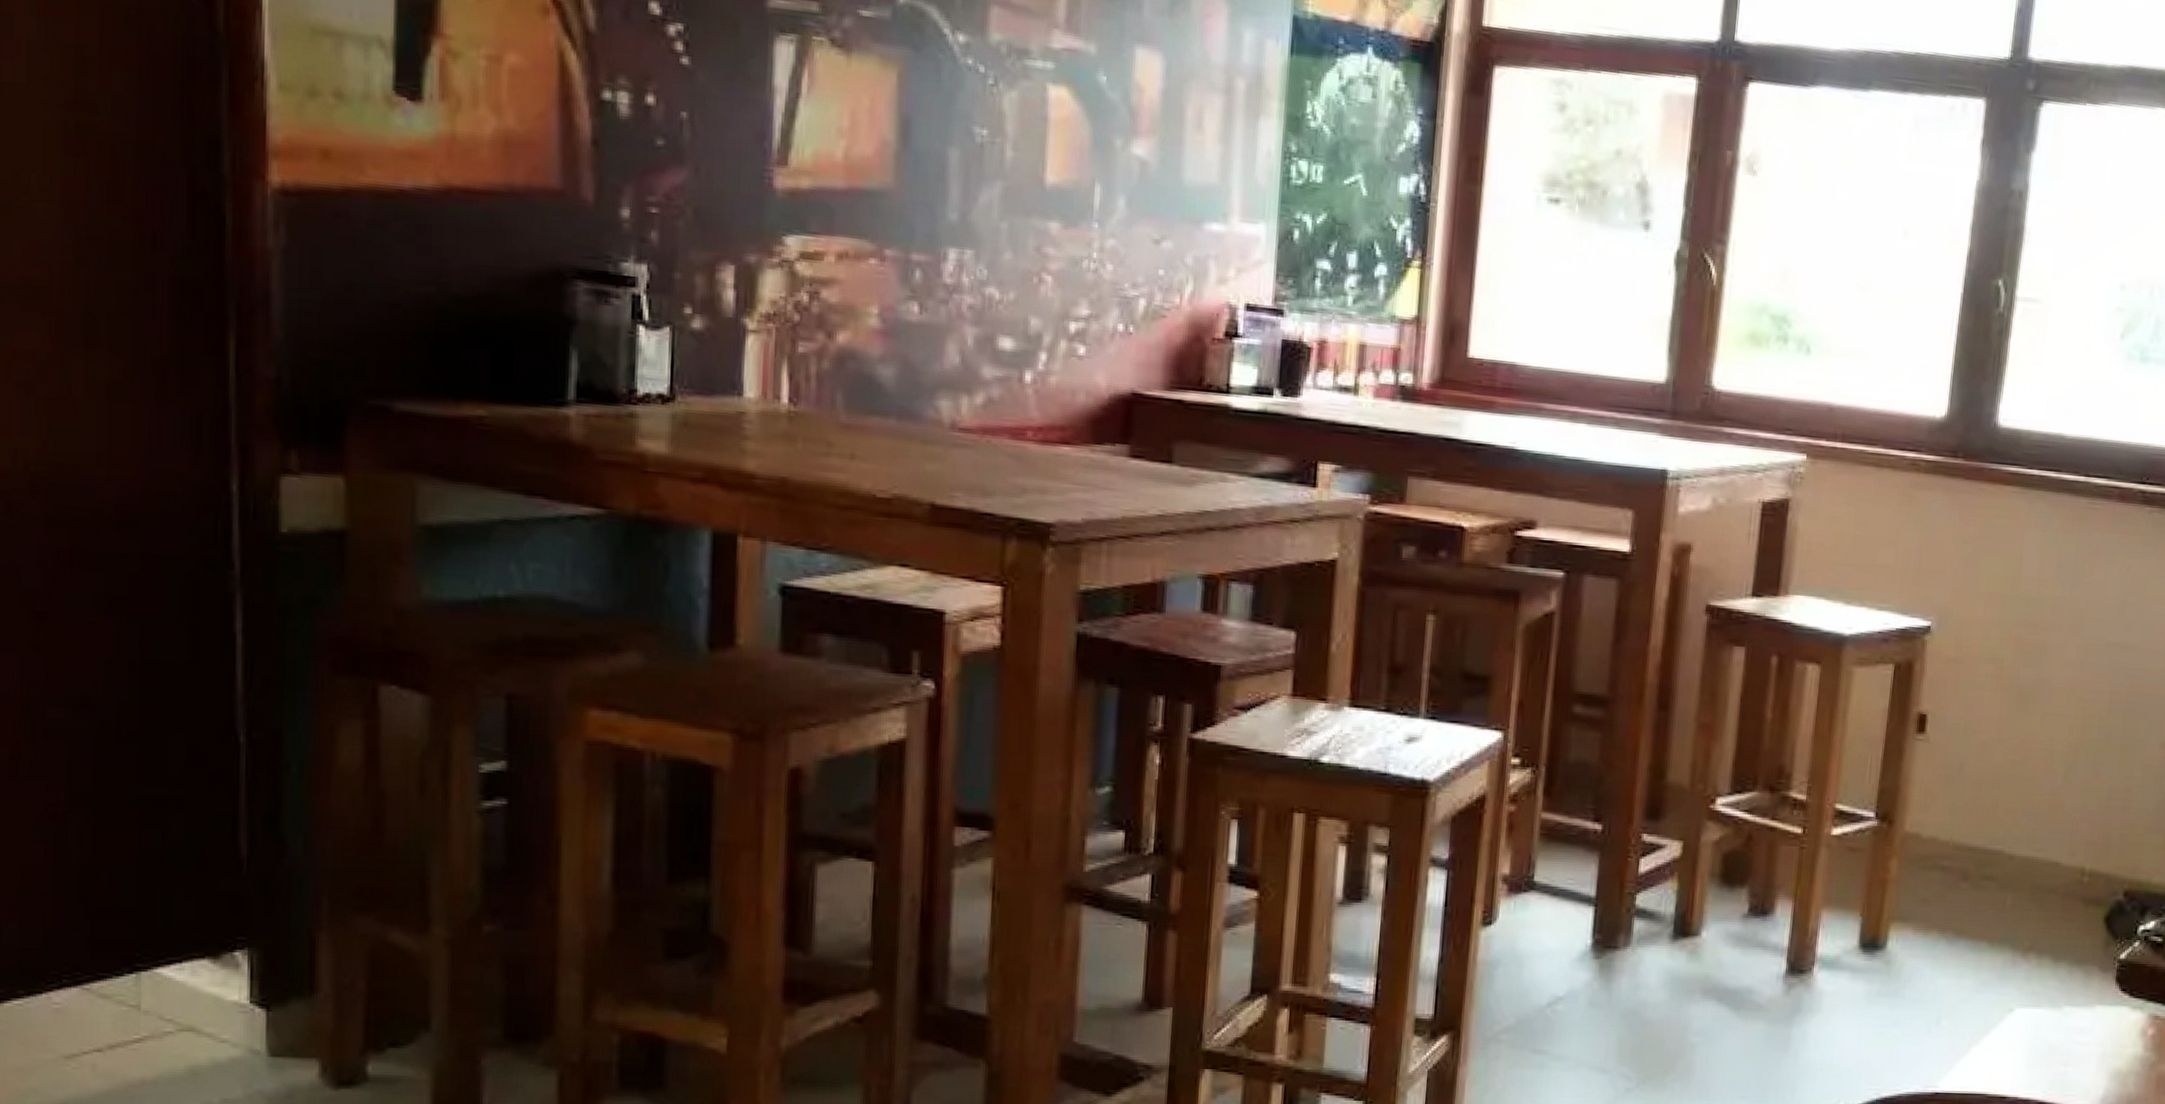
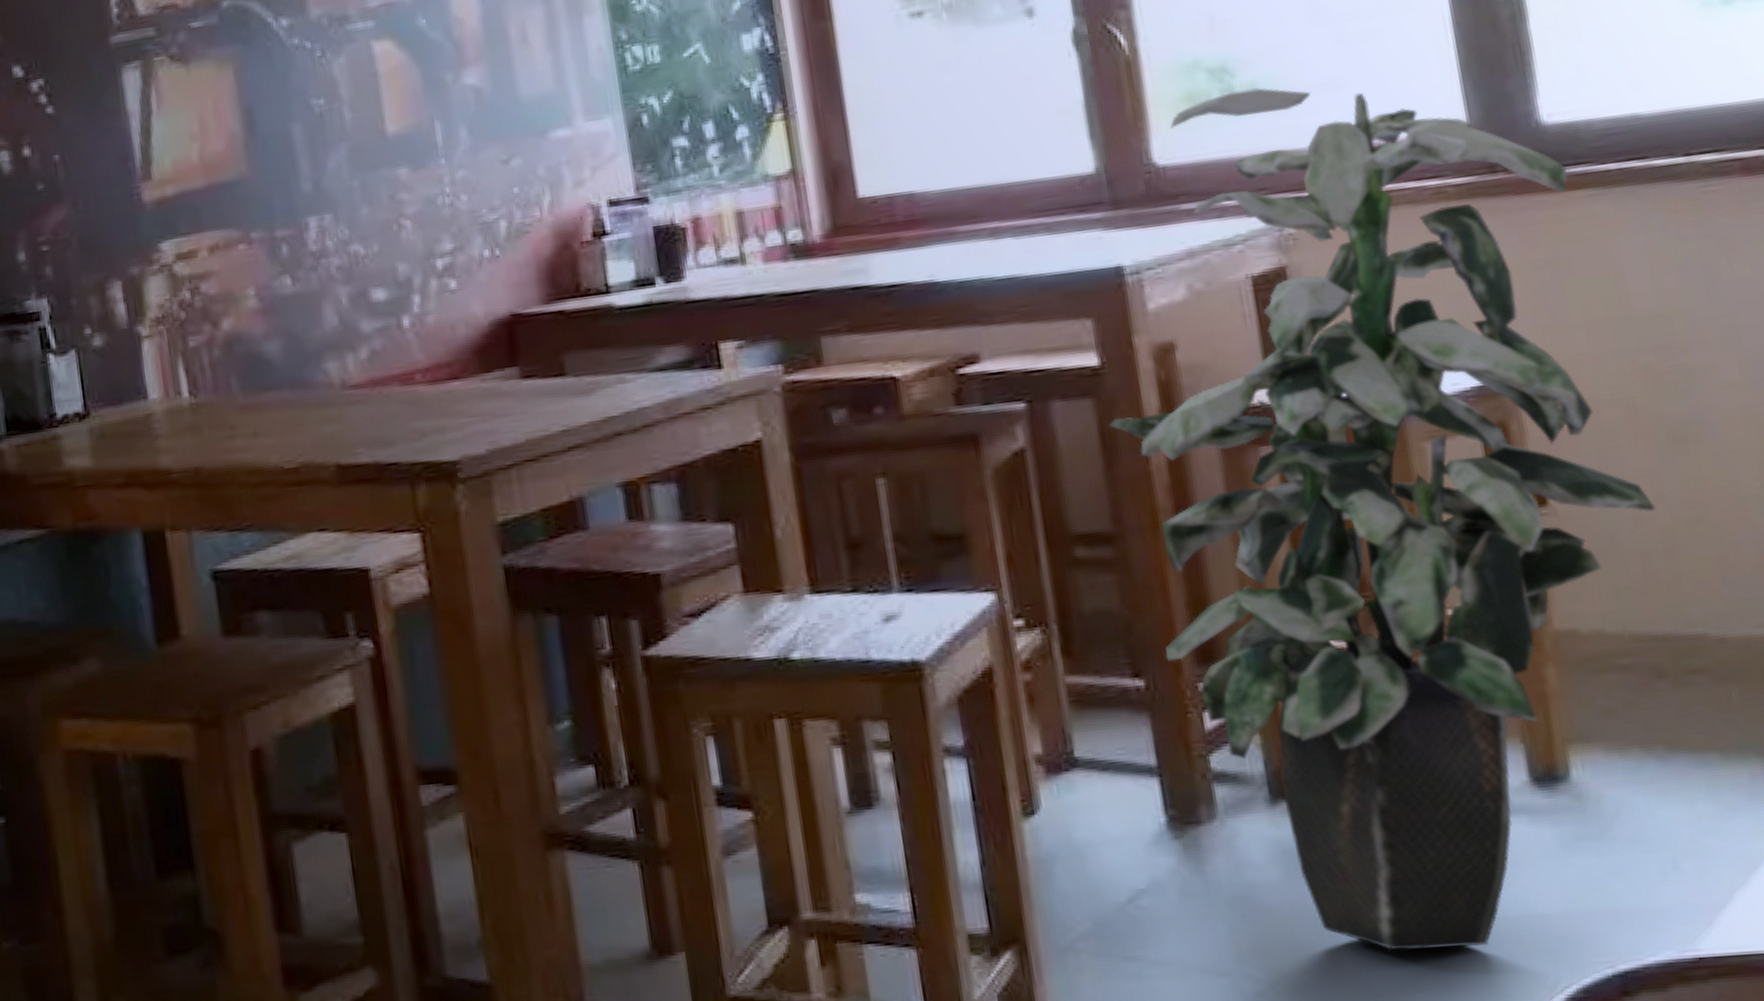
indoor plant: none [1623,339,2005,1068] -> present [1109,88,1656,951]

